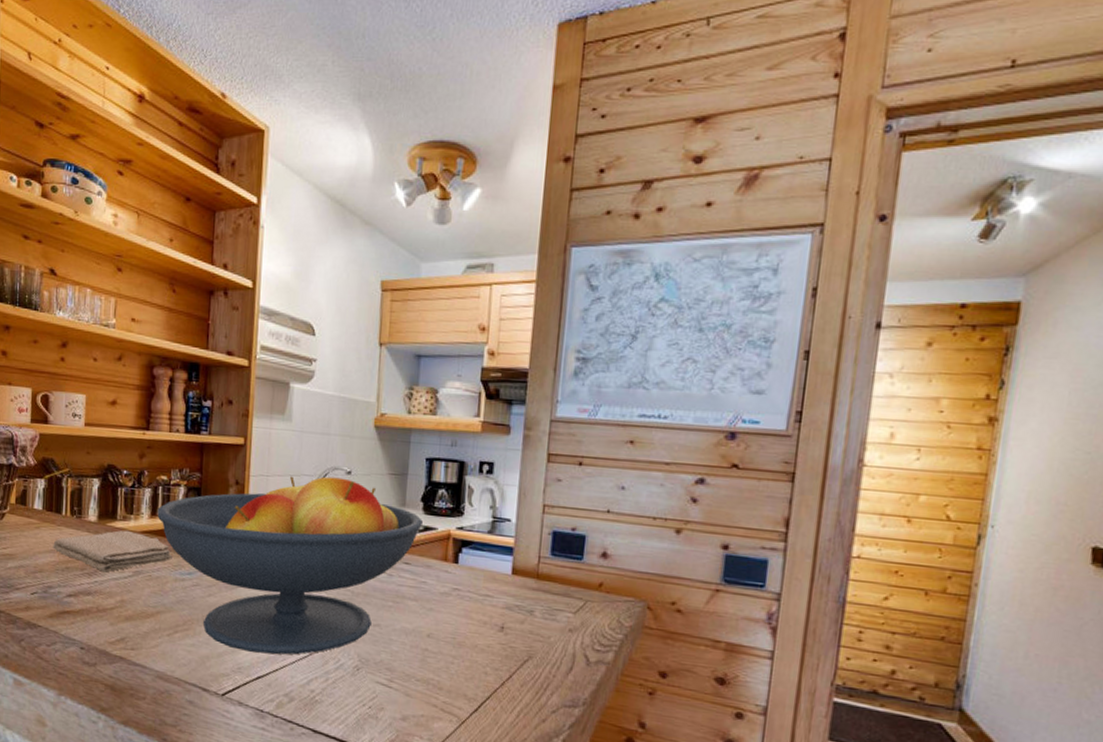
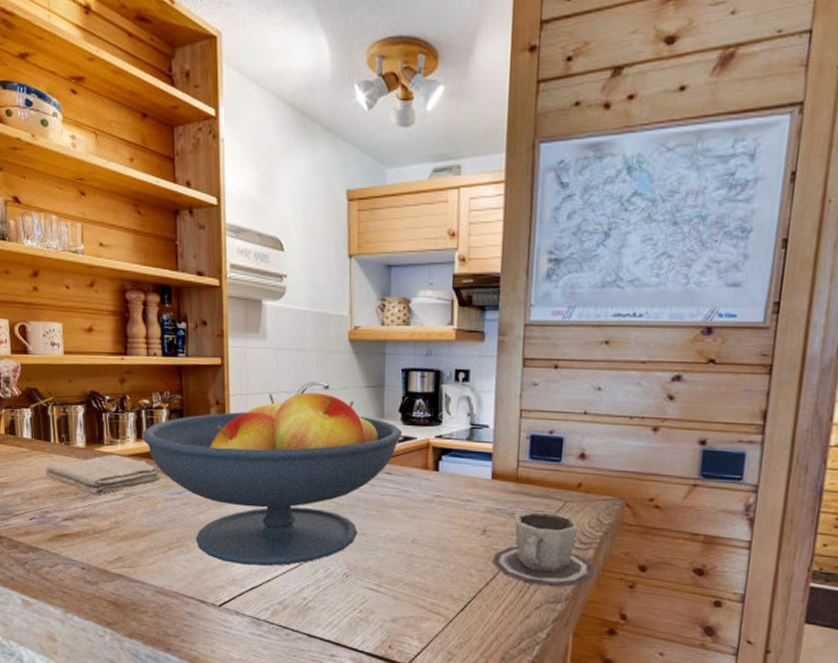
cup: none [508,610,614,691] -> present [492,511,595,588]

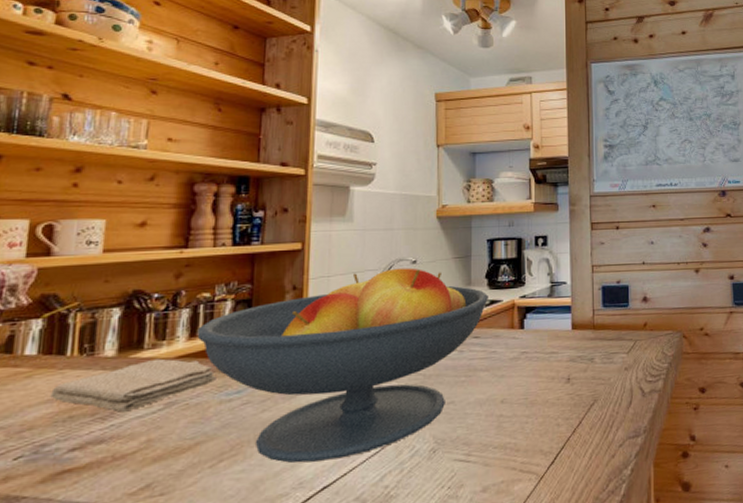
cup: present [492,511,595,588] -> none [577,352,665,424]

